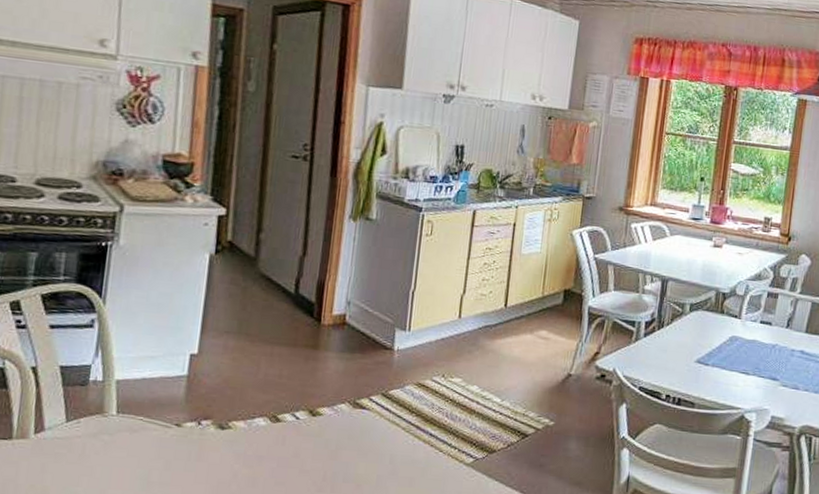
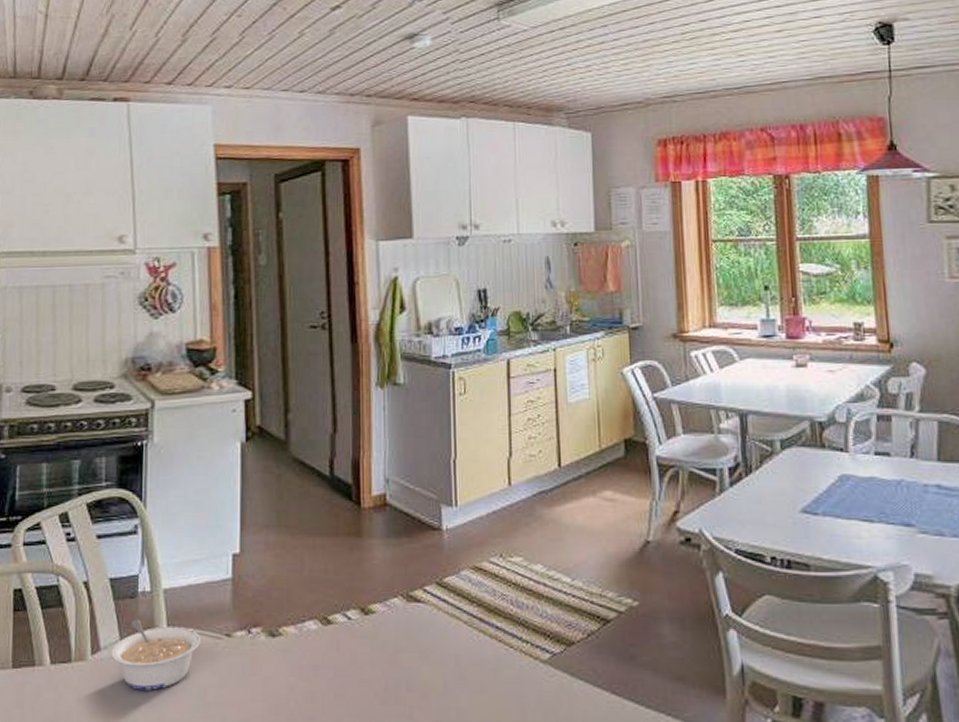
legume: none [55,404,150,469] -> present [111,619,200,690]

